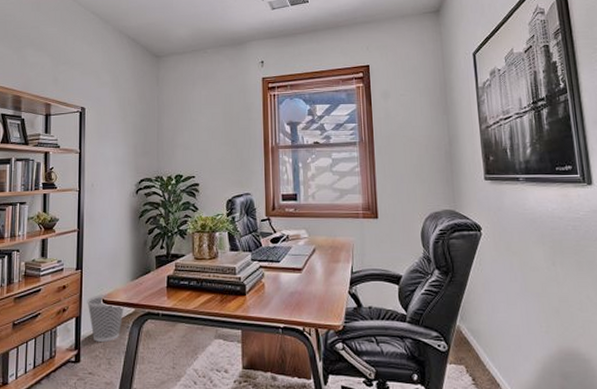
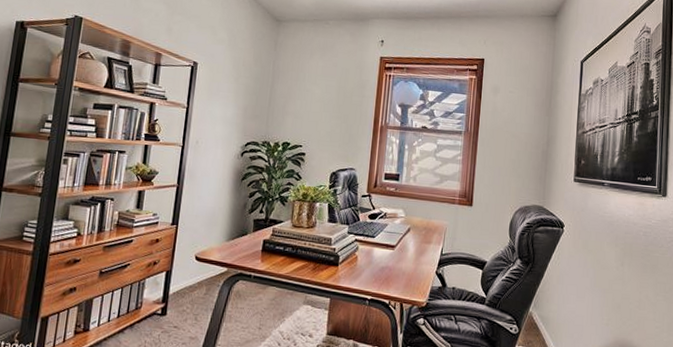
wastebasket: present [87,293,124,342] -> none [179,251,217,298]

